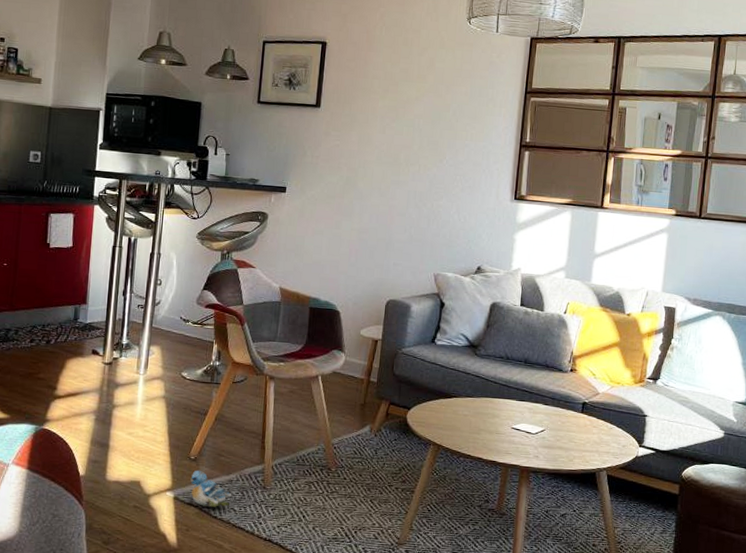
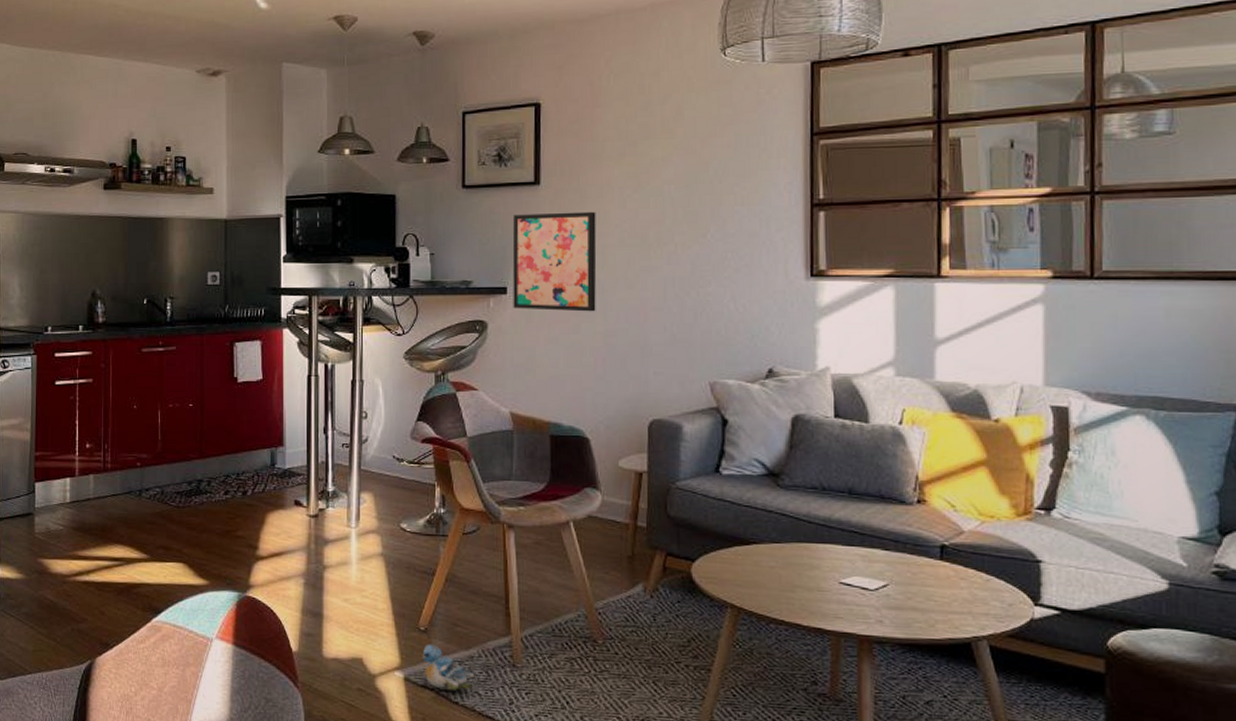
wall art: none [290,129,362,213] -> present [512,211,597,312]

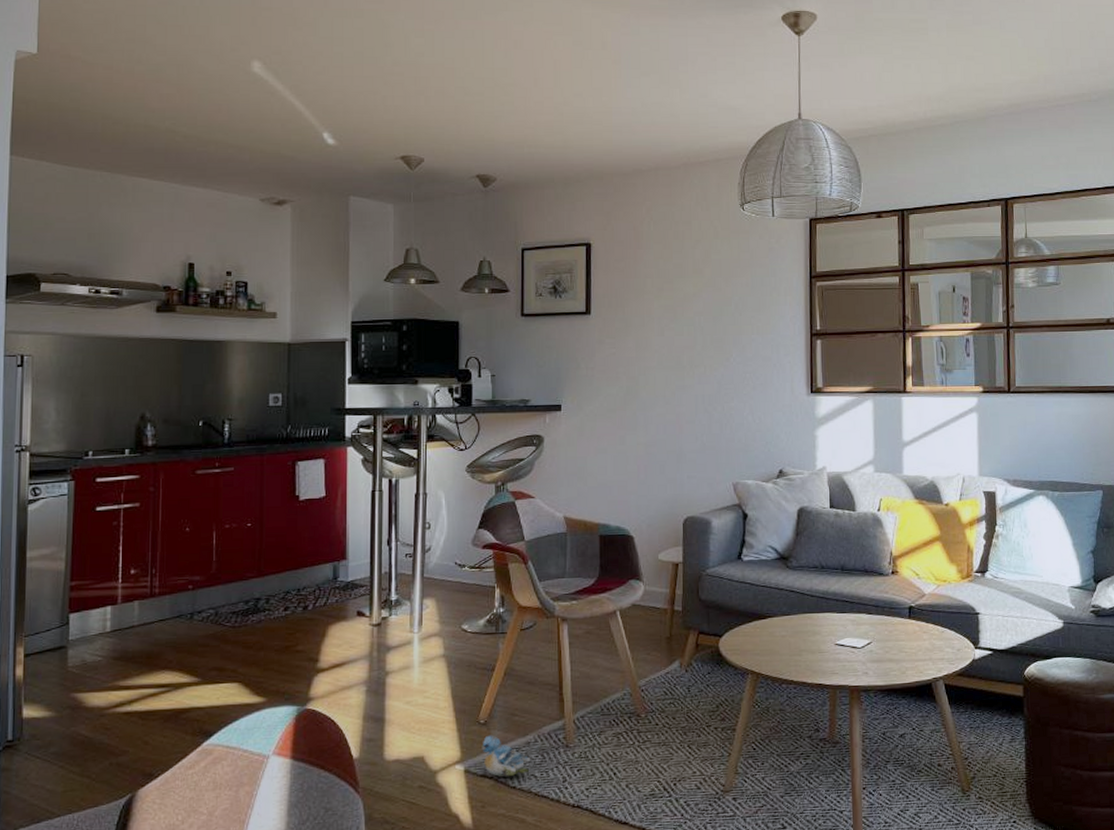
wall art: present [512,211,597,312] -> none [566,338,639,426]

